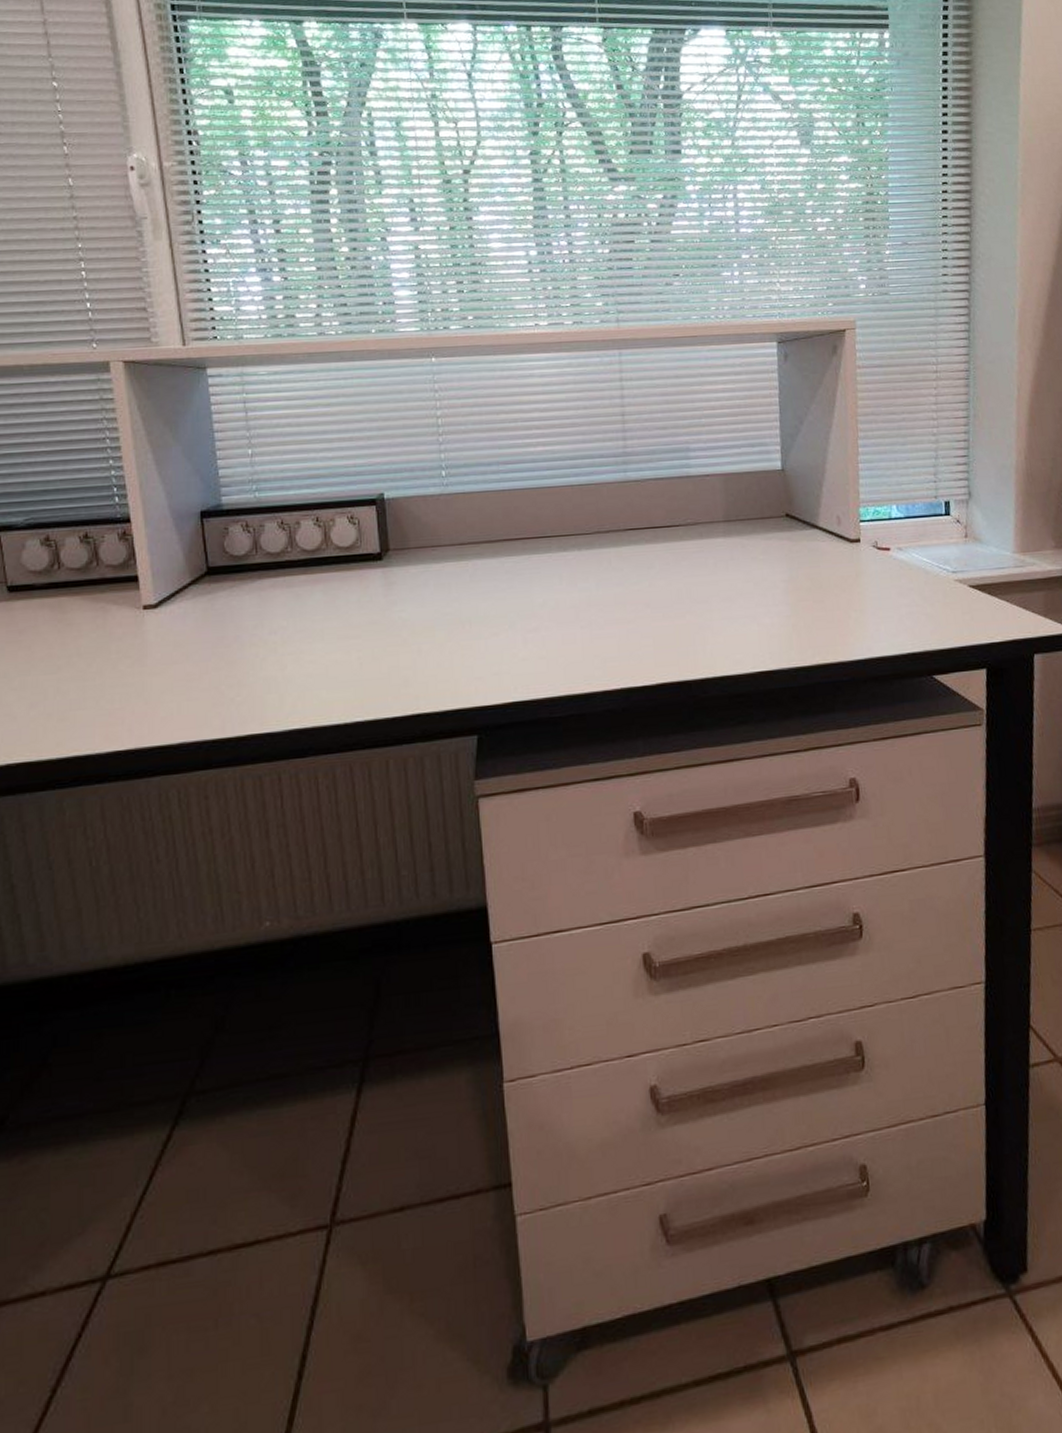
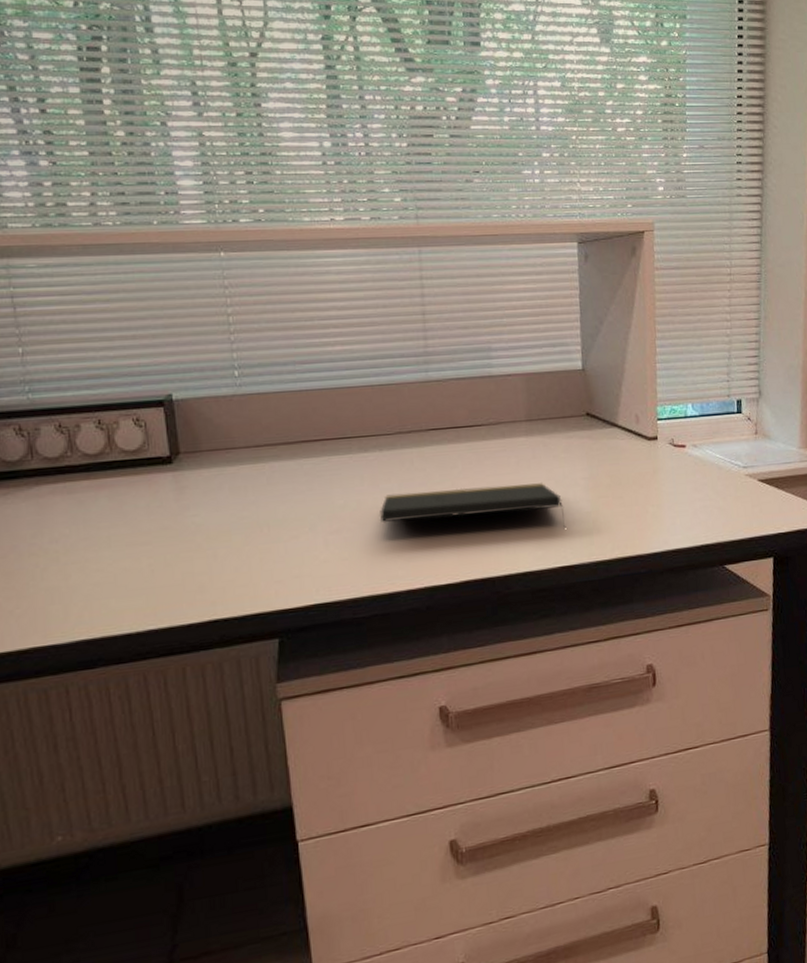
notepad: none [578,585,765,632] -> present [380,483,566,528]

